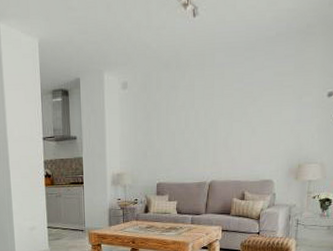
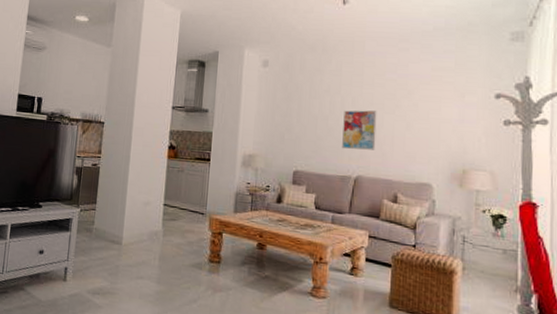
wall art: none [197,119,227,159] -> present [342,110,377,150]

